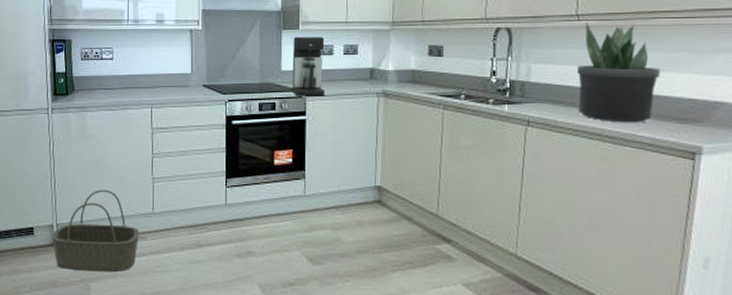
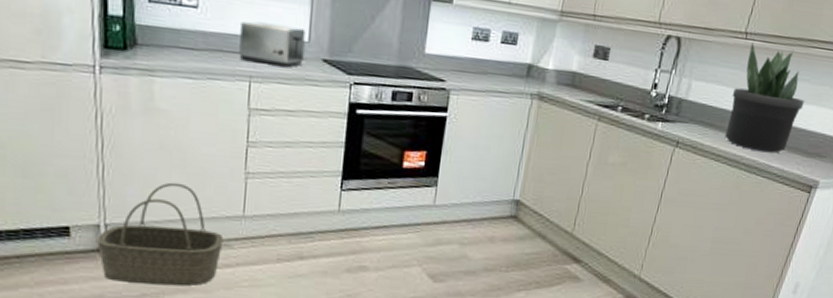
toaster: none [143,63,189,95] -> present [239,21,306,68]
coffee maker: present [291,36,325,96] -> none [434,11,482,91]

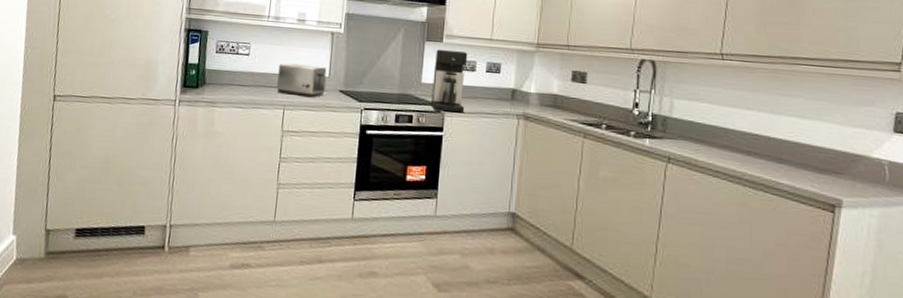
basket: present [97,182,224,286] -> none [163,191,258,283]
coffee maker: none [434,11,482,91] -> present [430,49,468,113]
planter: present [725,42,805,153] -> none [719,62,802,170]

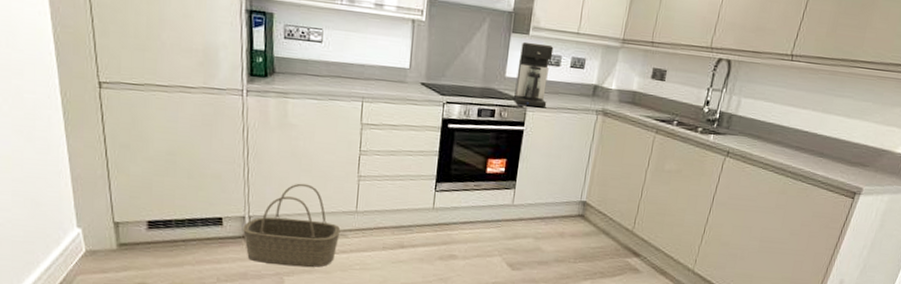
basket: none [163,191,258,283] -> present [243,183,341,267]
toaster: present [277,63,327,98] -> none [354,52,407,90]

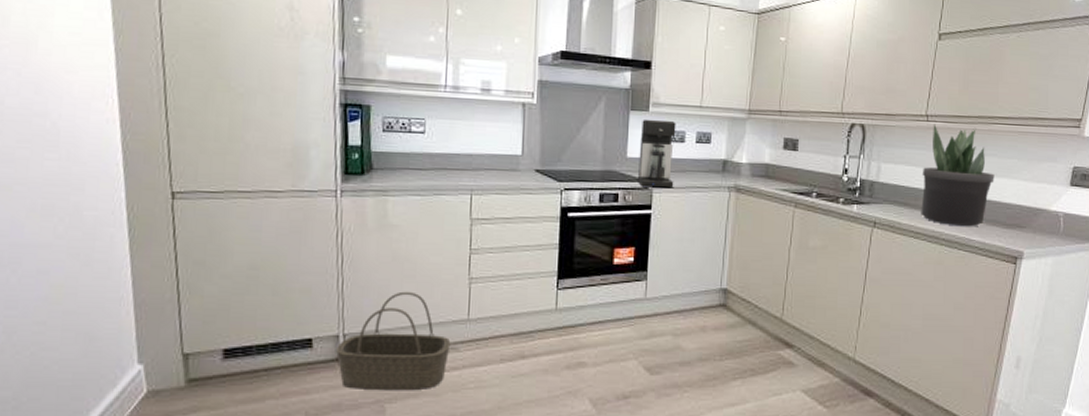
planter: none [772,63,848,163] -> present [921,124,995,227]

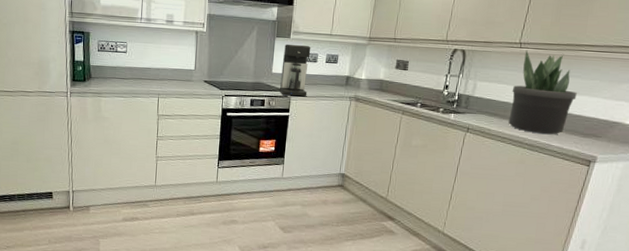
basket: present [336,291,451,389] -> none [68,164,143,231]

